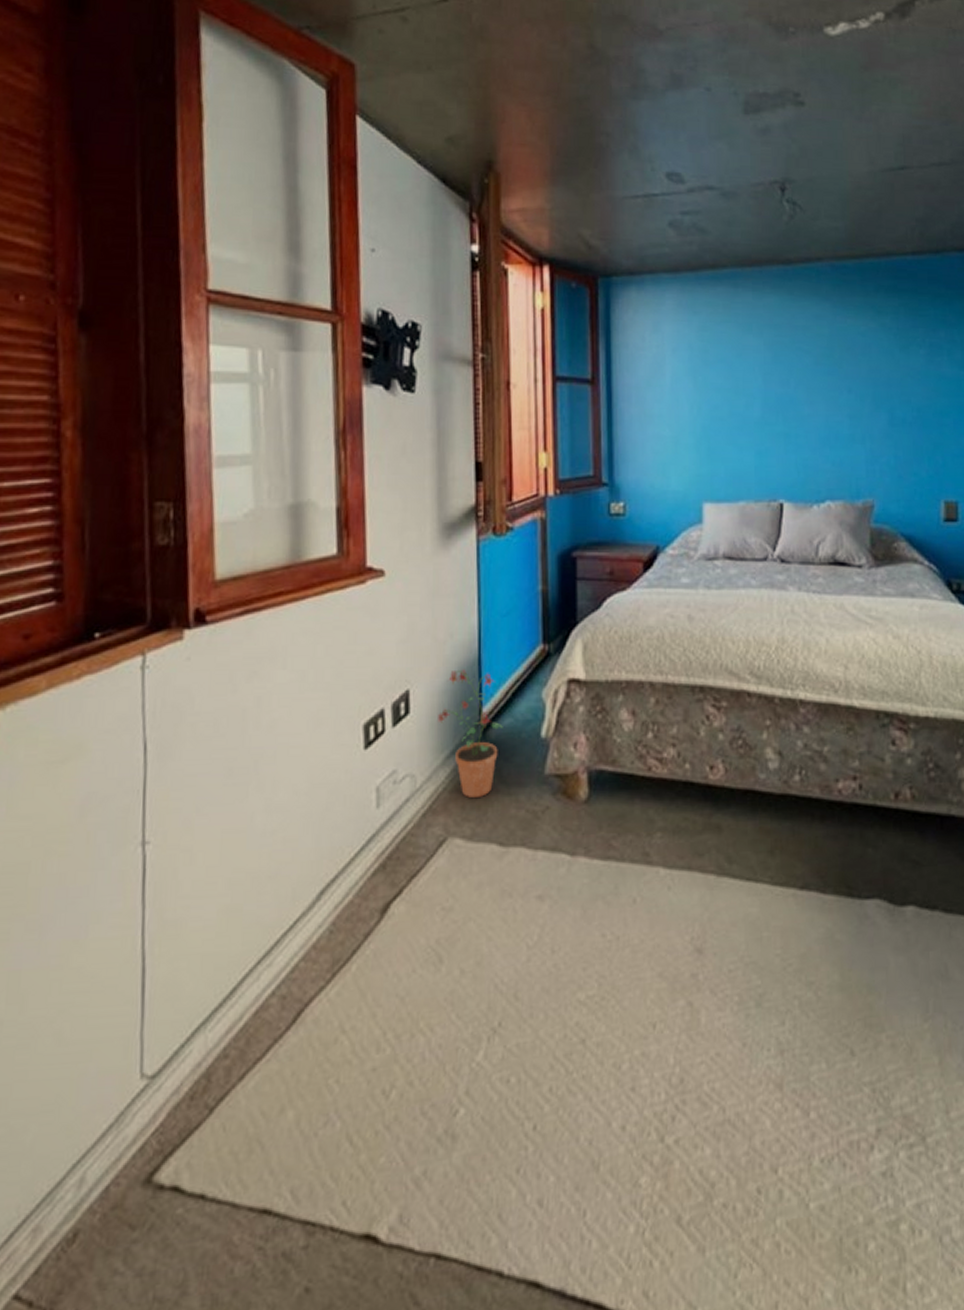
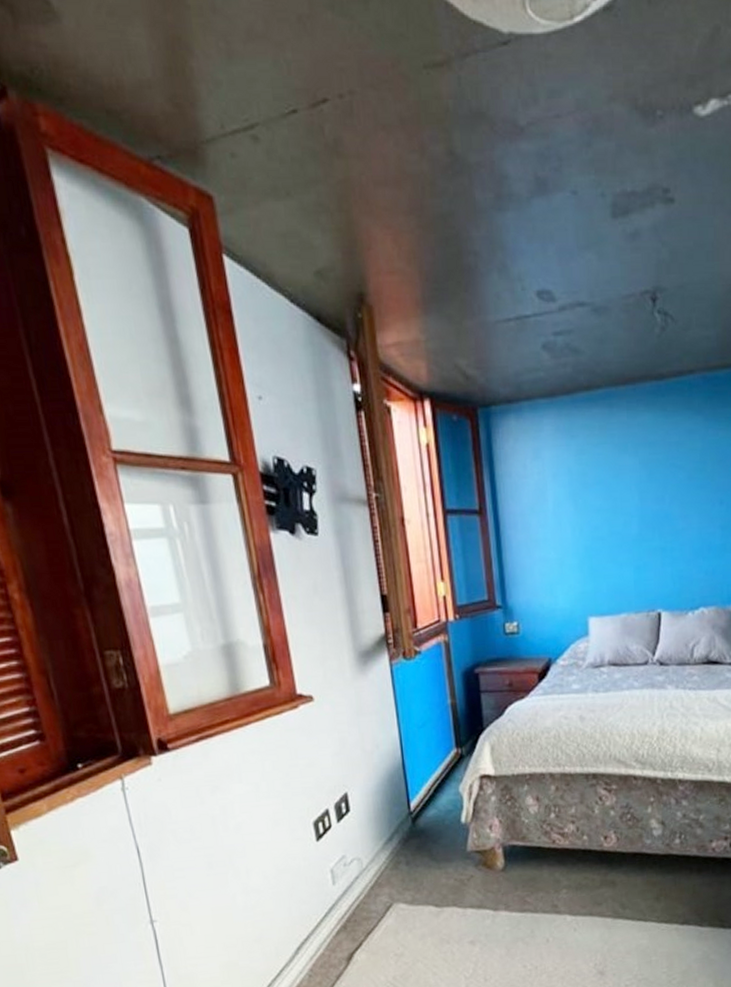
potted plant: present [438,669,503,798] -> none [374,773,429,873]

